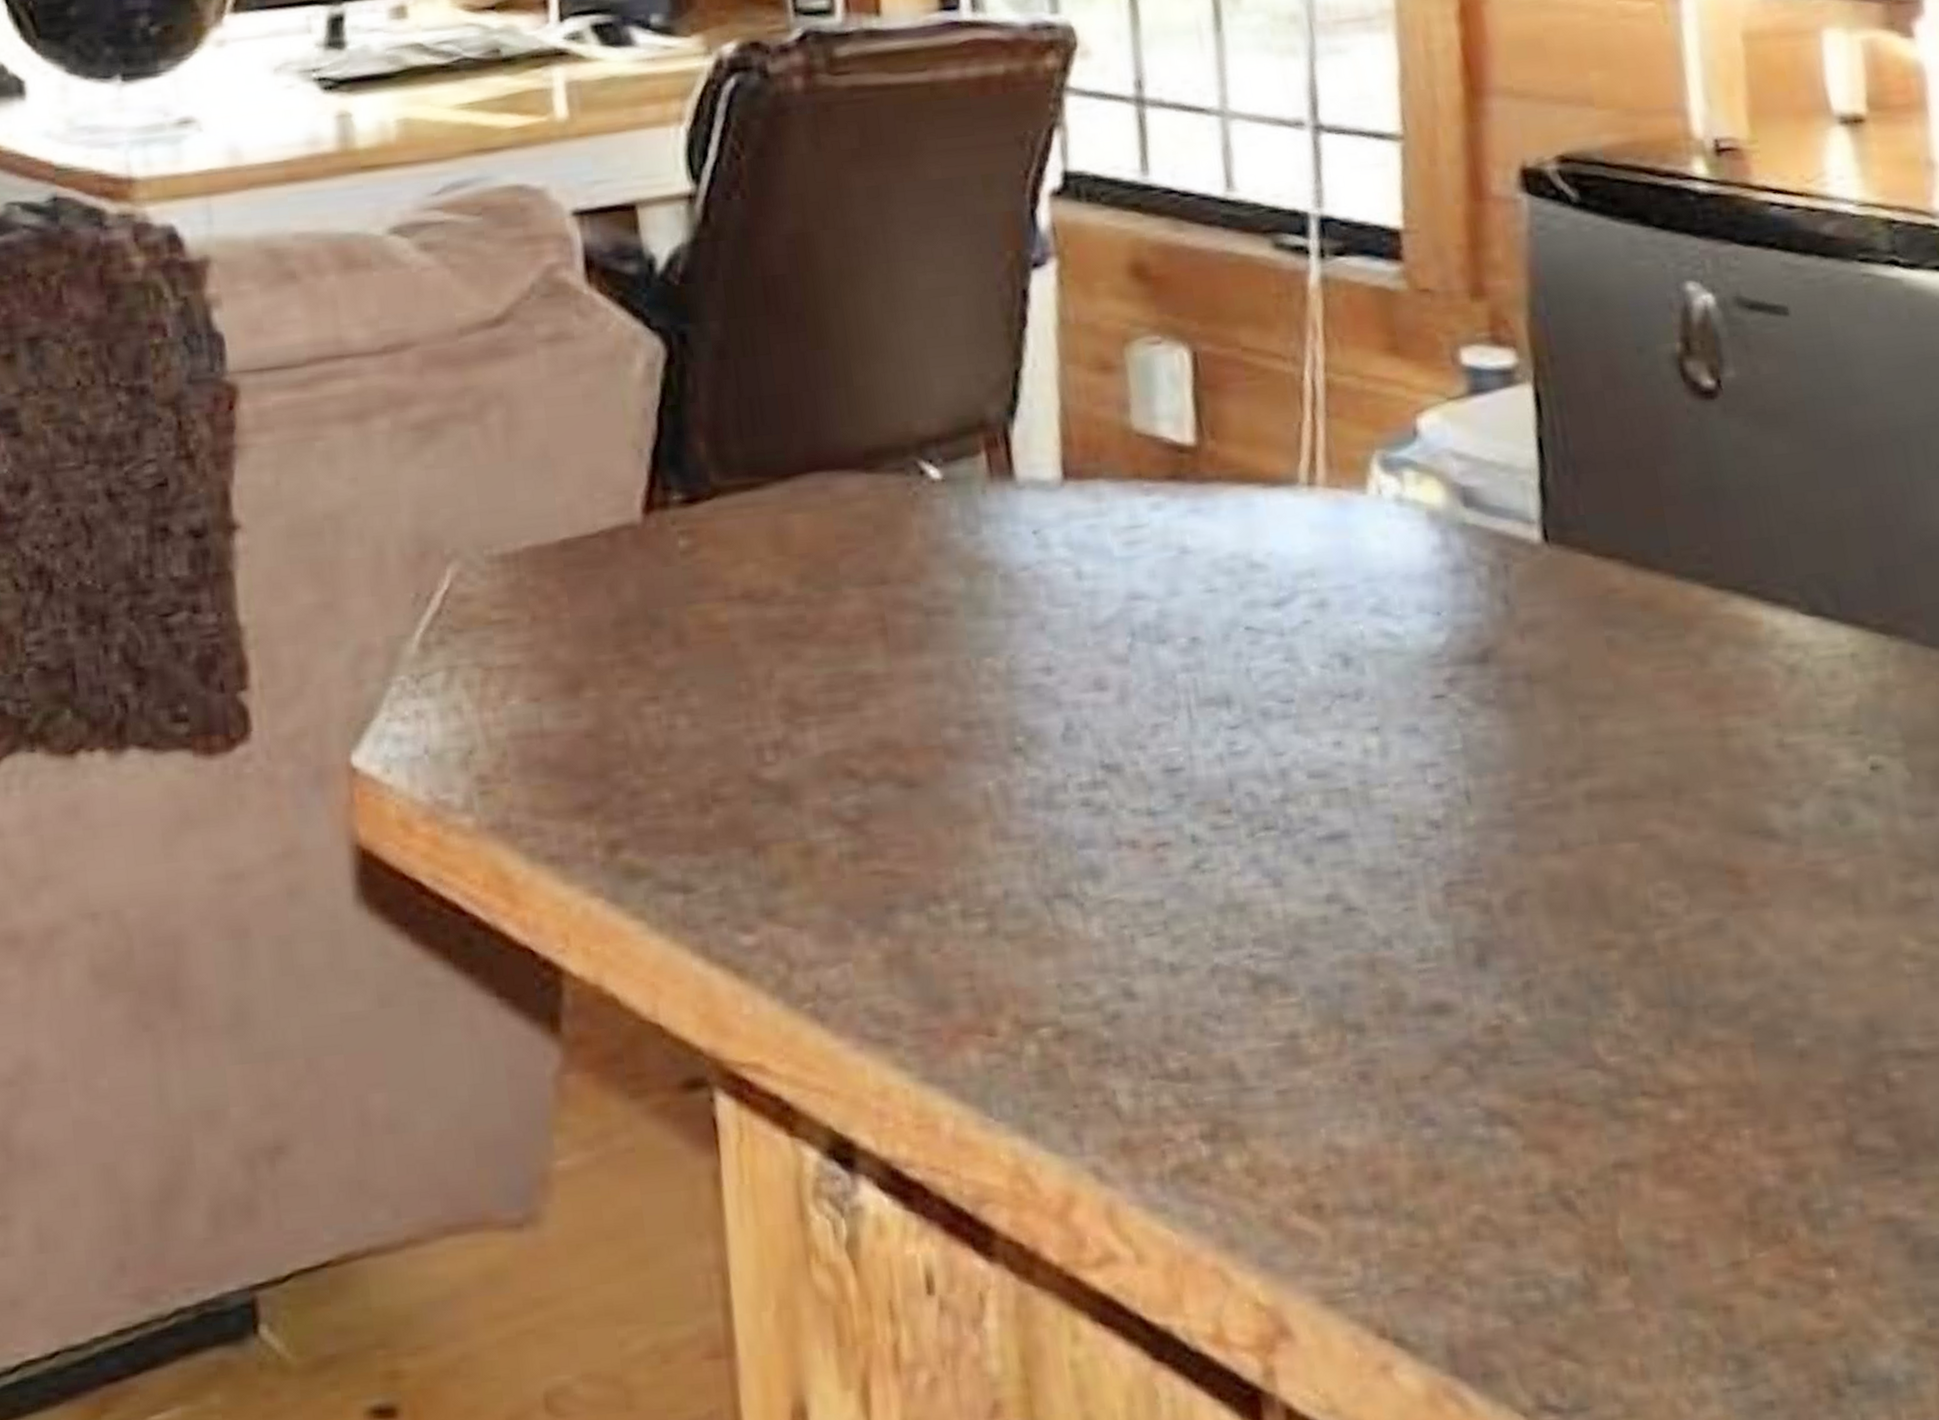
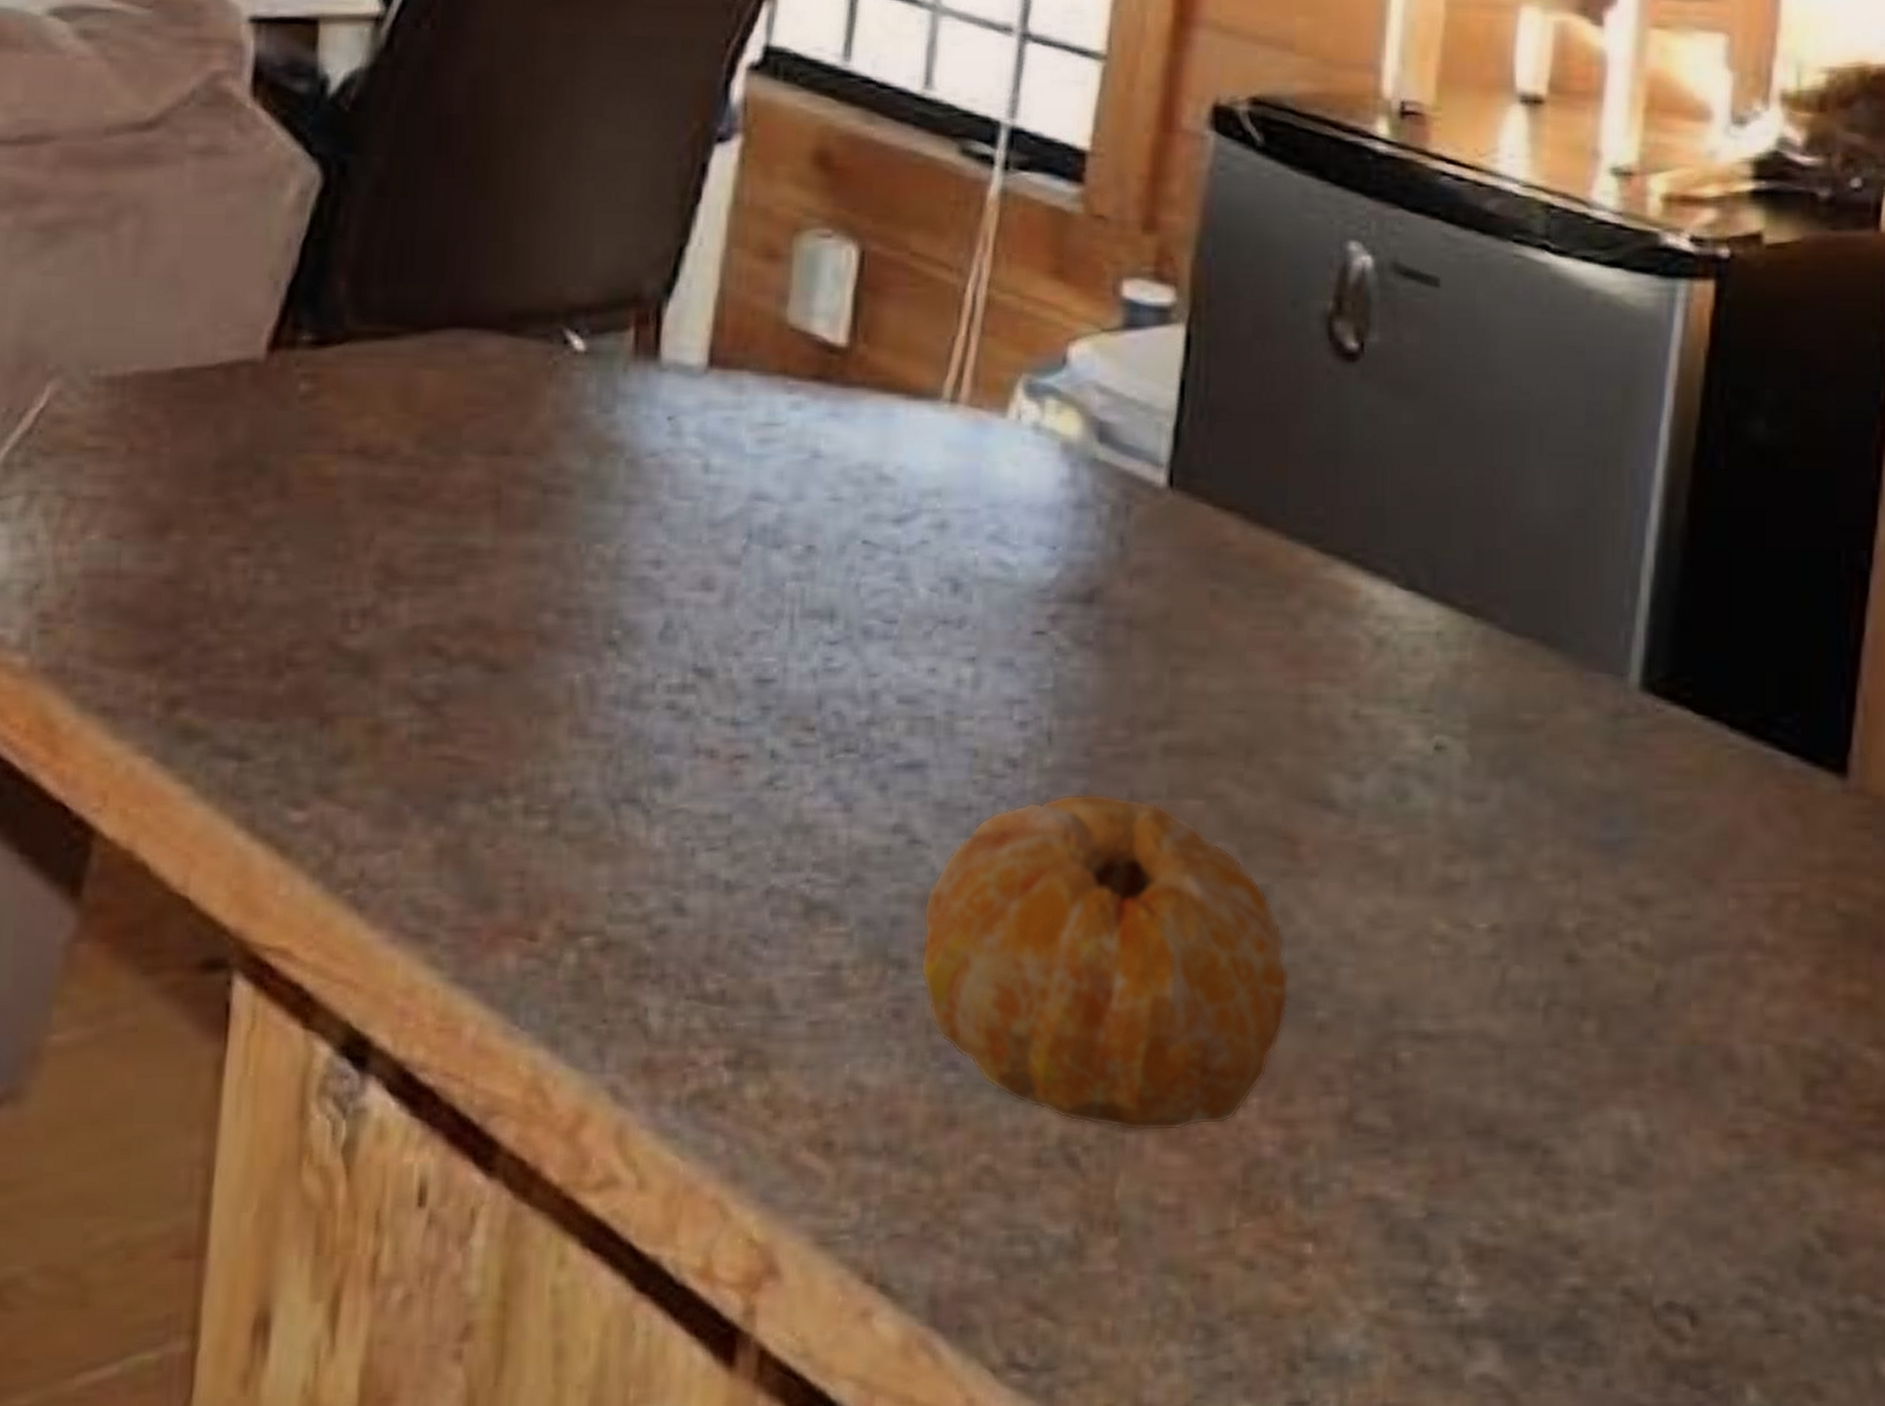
fruit: none [1371,845,1765,1171] -> present [920,793,1290,1132]

